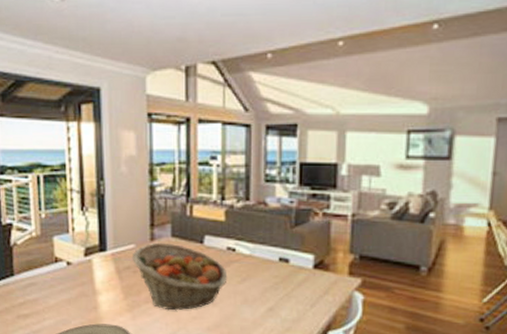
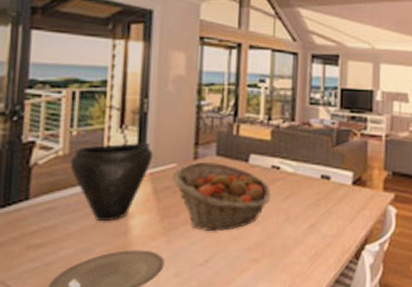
vase: none [42,224,113,298] -> present [70,143,154,222]

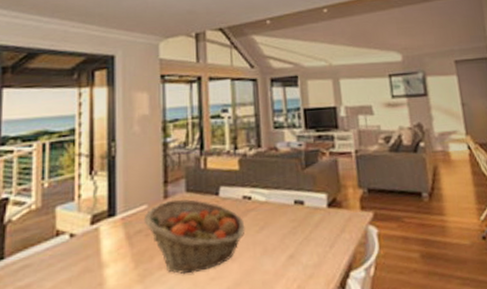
vase: present [70,143,154,222] -> none [42,187,124,275]

